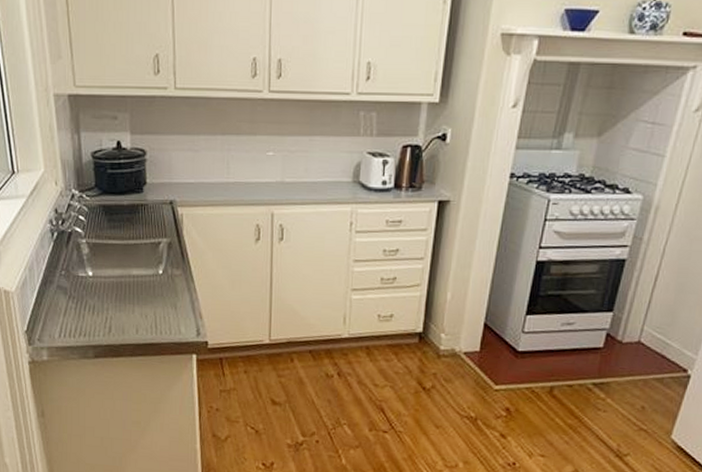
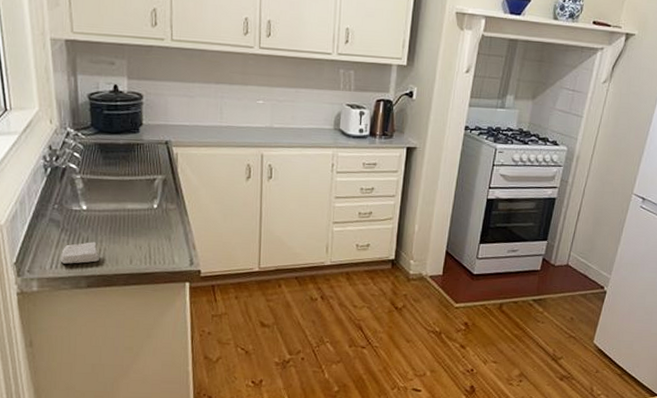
soap bar: none [68,310,106,333] -> present [60,242,99,264]

